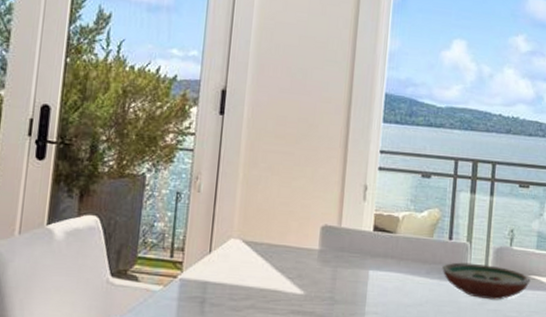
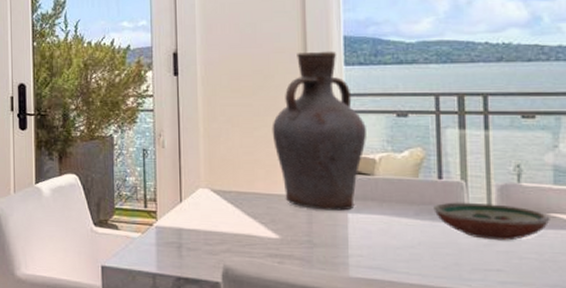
vase: none [309,105,395,268] -> present [272,51,366,211]

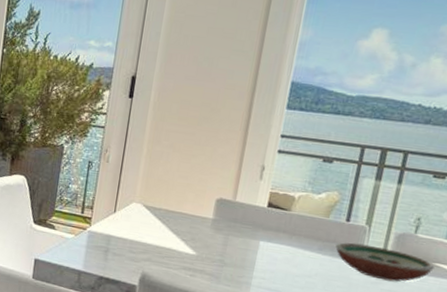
vase: present [272,51,366,211] -> none [207,91,294,238]

